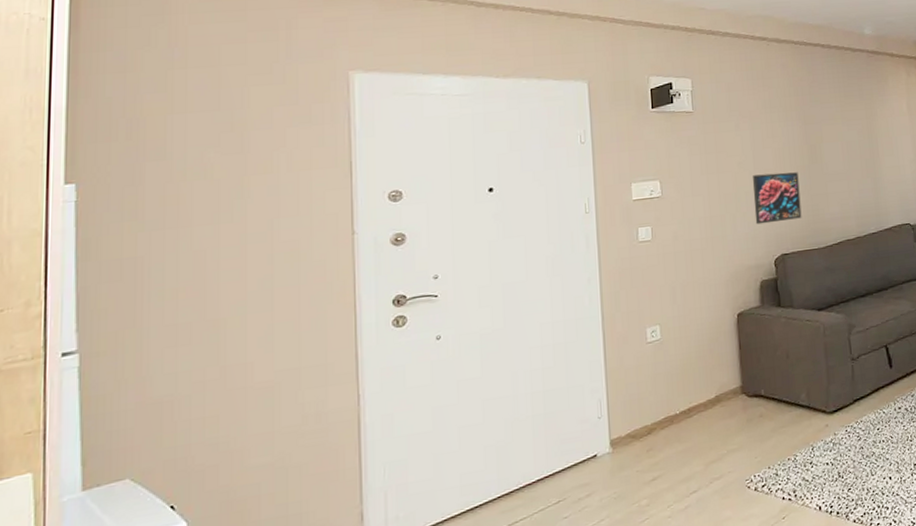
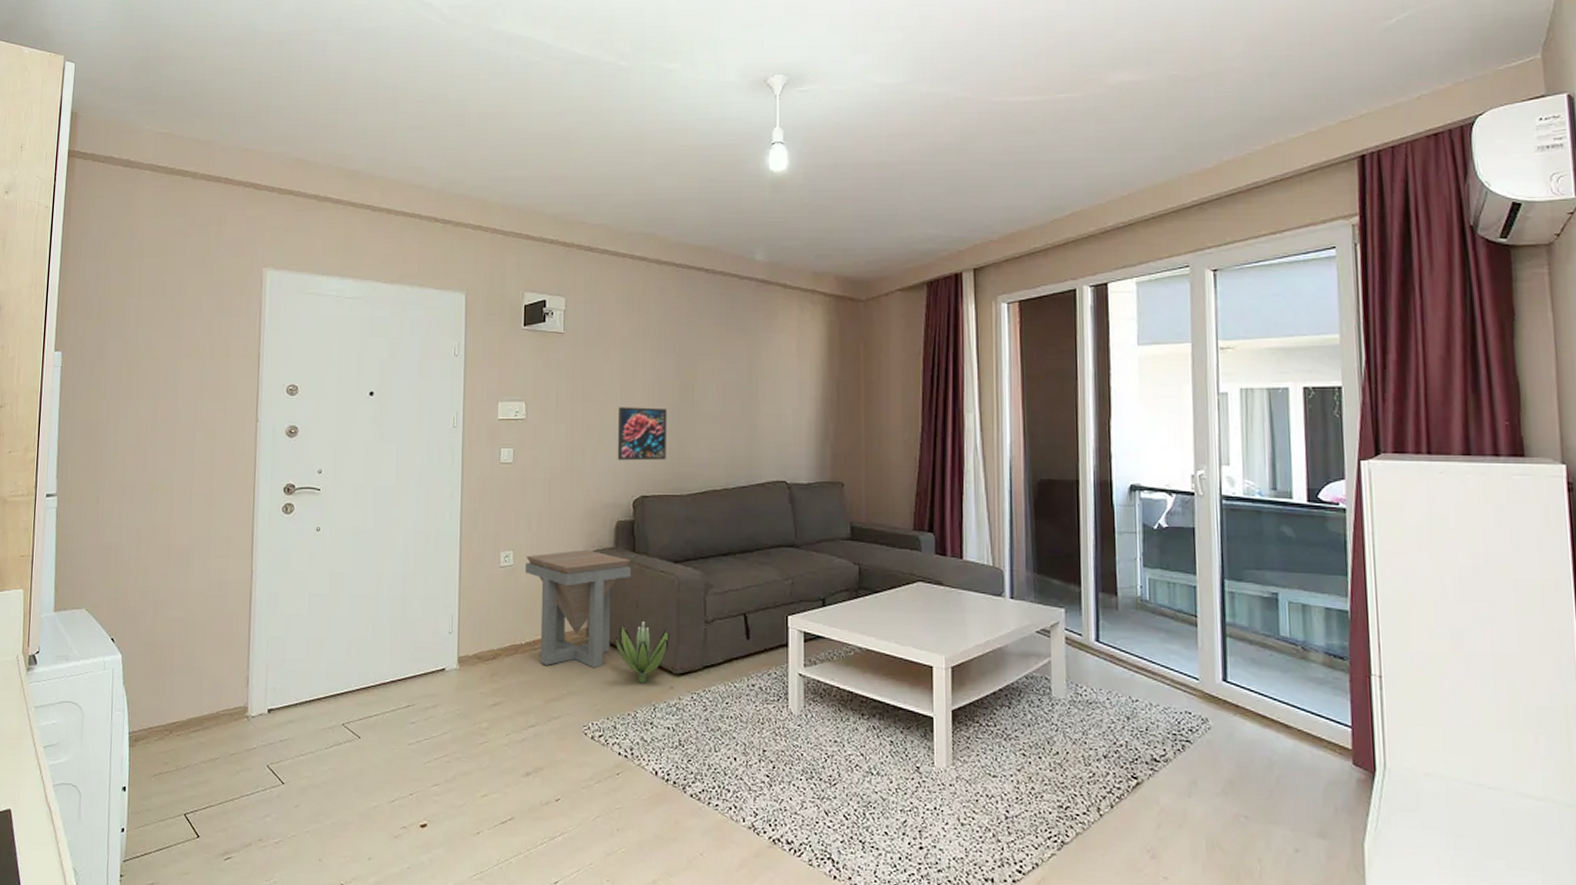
side table: none [673,311,779,430] -> present [525,549,631,669]
decorative plant: none [769,369,821,428] -> present [615,621,671,683]

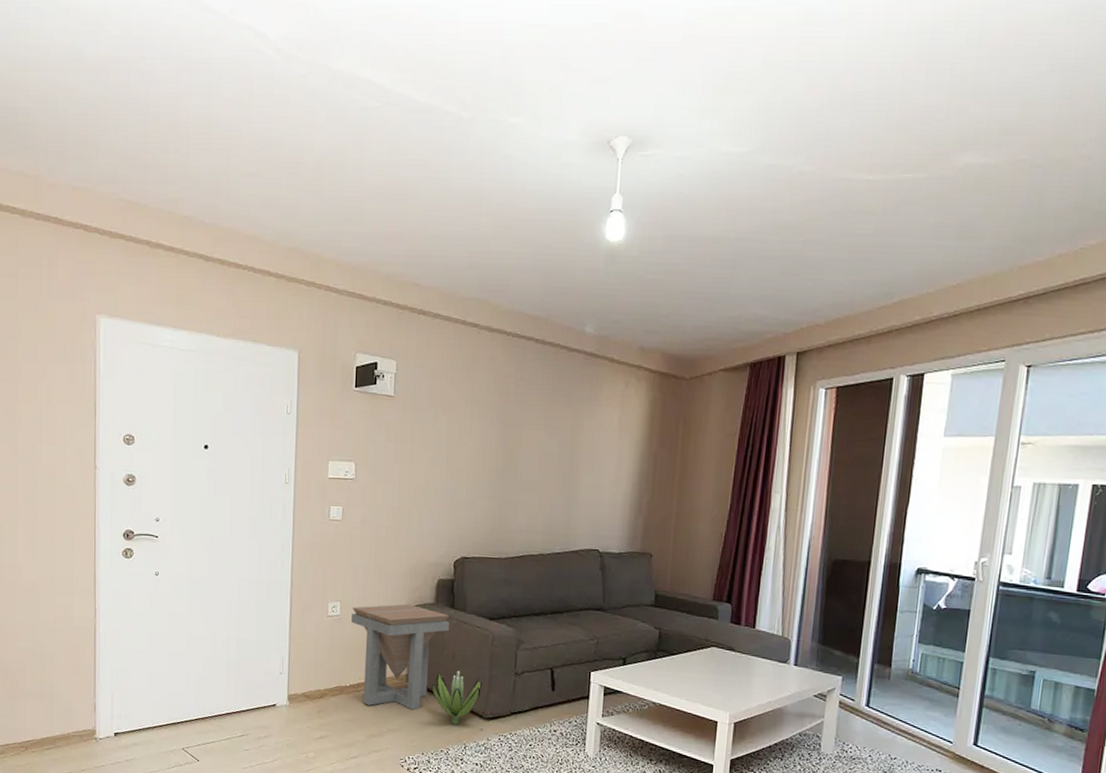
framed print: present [617,407,667,461] -> none [441,472,490,524]

